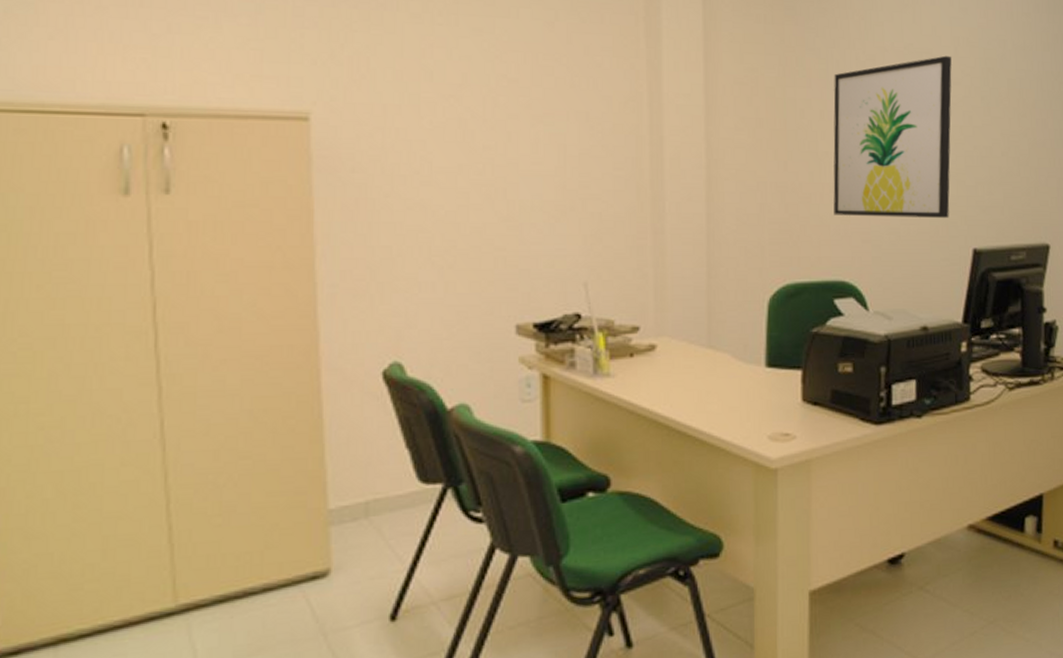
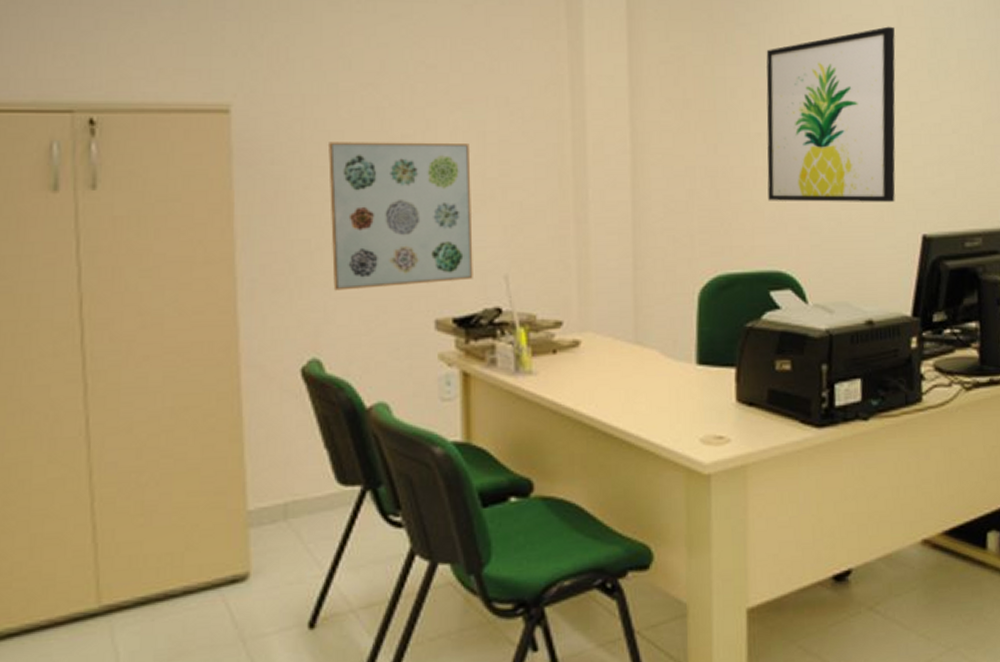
wall art: none [410,151,553,296] -> present [328,142,473,291]

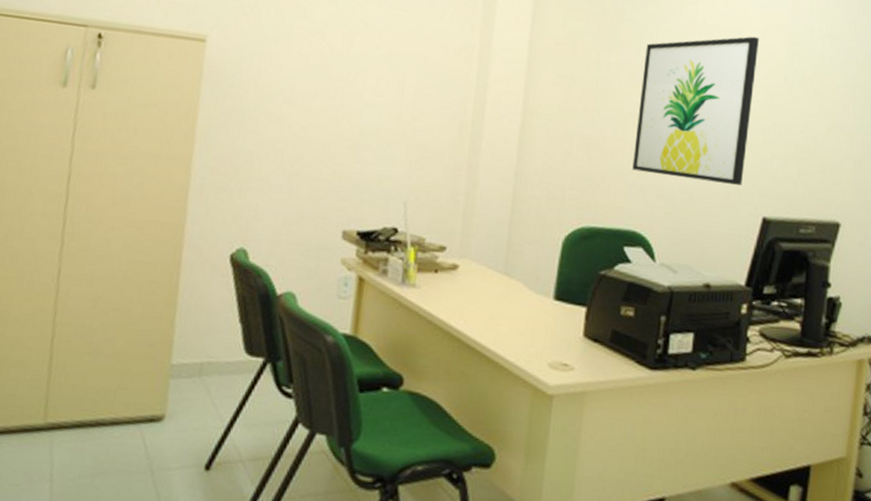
wall art: present [328,142,473,291] -> none [265,75,391,202]

